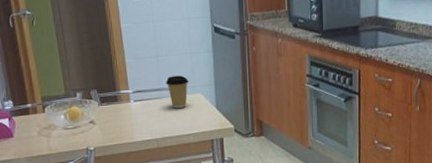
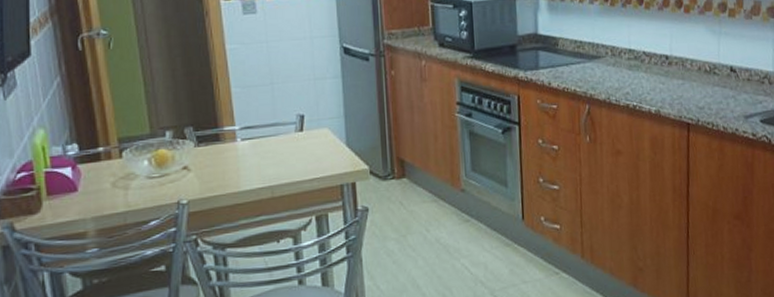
coffee cup: present [165,75,189,109] -> none [282,107,313,148]

